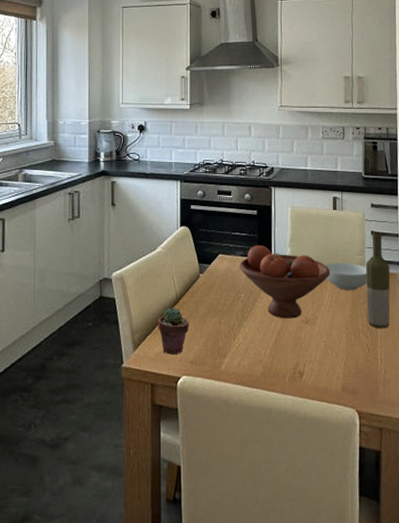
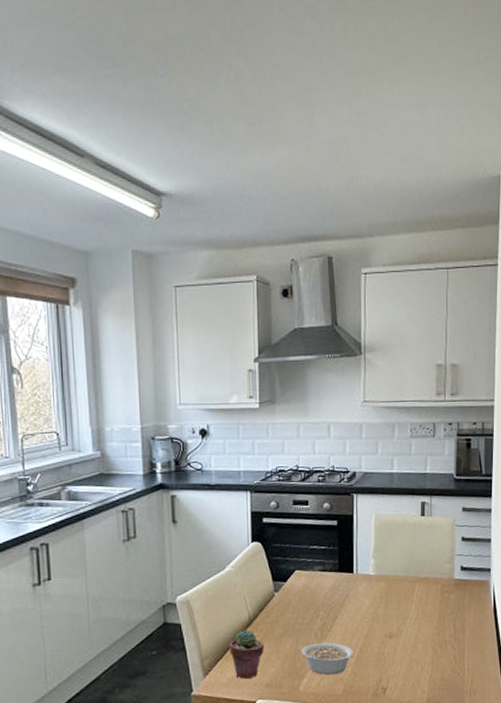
legume: none [224,324,273,356] -> present [302,642,355,675]
fruit bowl: present [239,245,331,319] -> none [317,558,417,635]
cereal bowl: present [325,262,367,290] -> none [411,572,455,601]
bottle: present [365,231,390,329] -> none [454,537,481,639]

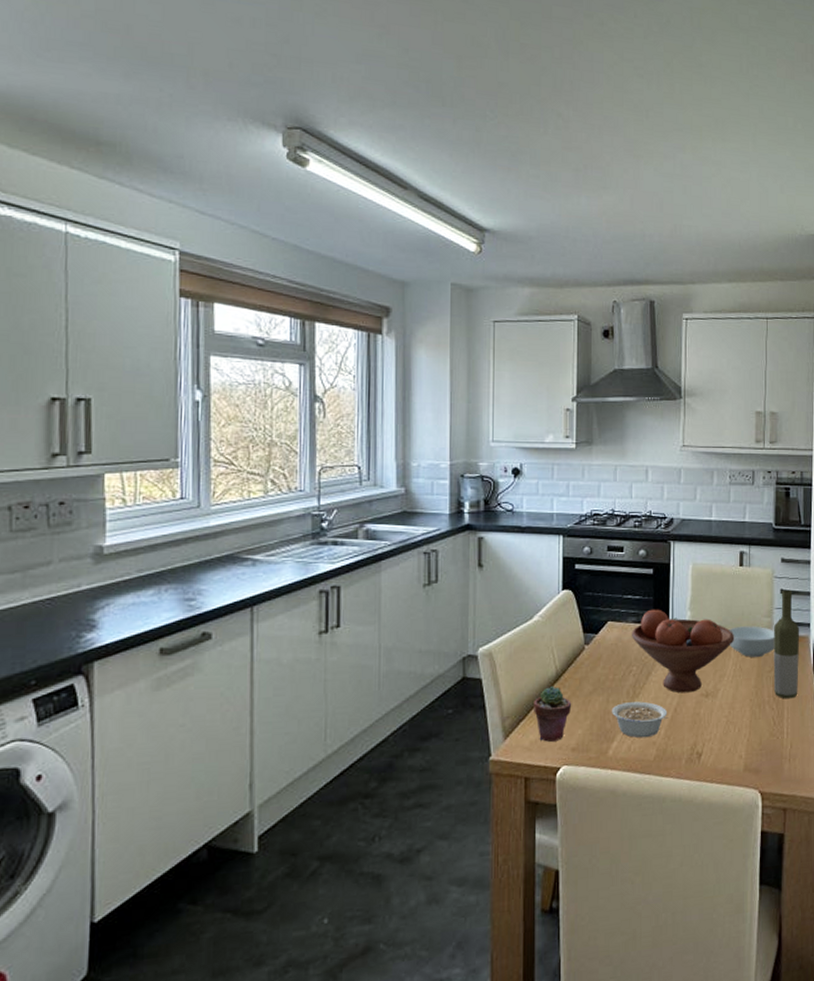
fruit bowl: none [317,558,417,635] -> present [631,609,735,693]
cereal bowl: none [411,572,455,601] -> present [729,626,774,657]
bottle: none [454,537,481,639] -> present [773,589,800,699]

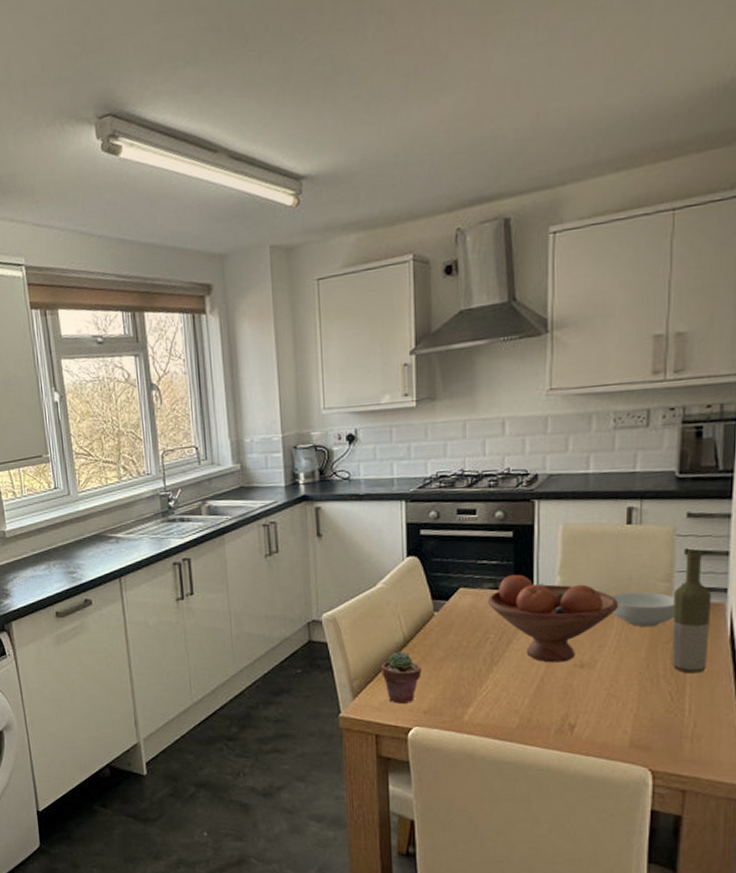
legume: present [612,701,669,738] -> none [467,669,534,706]

